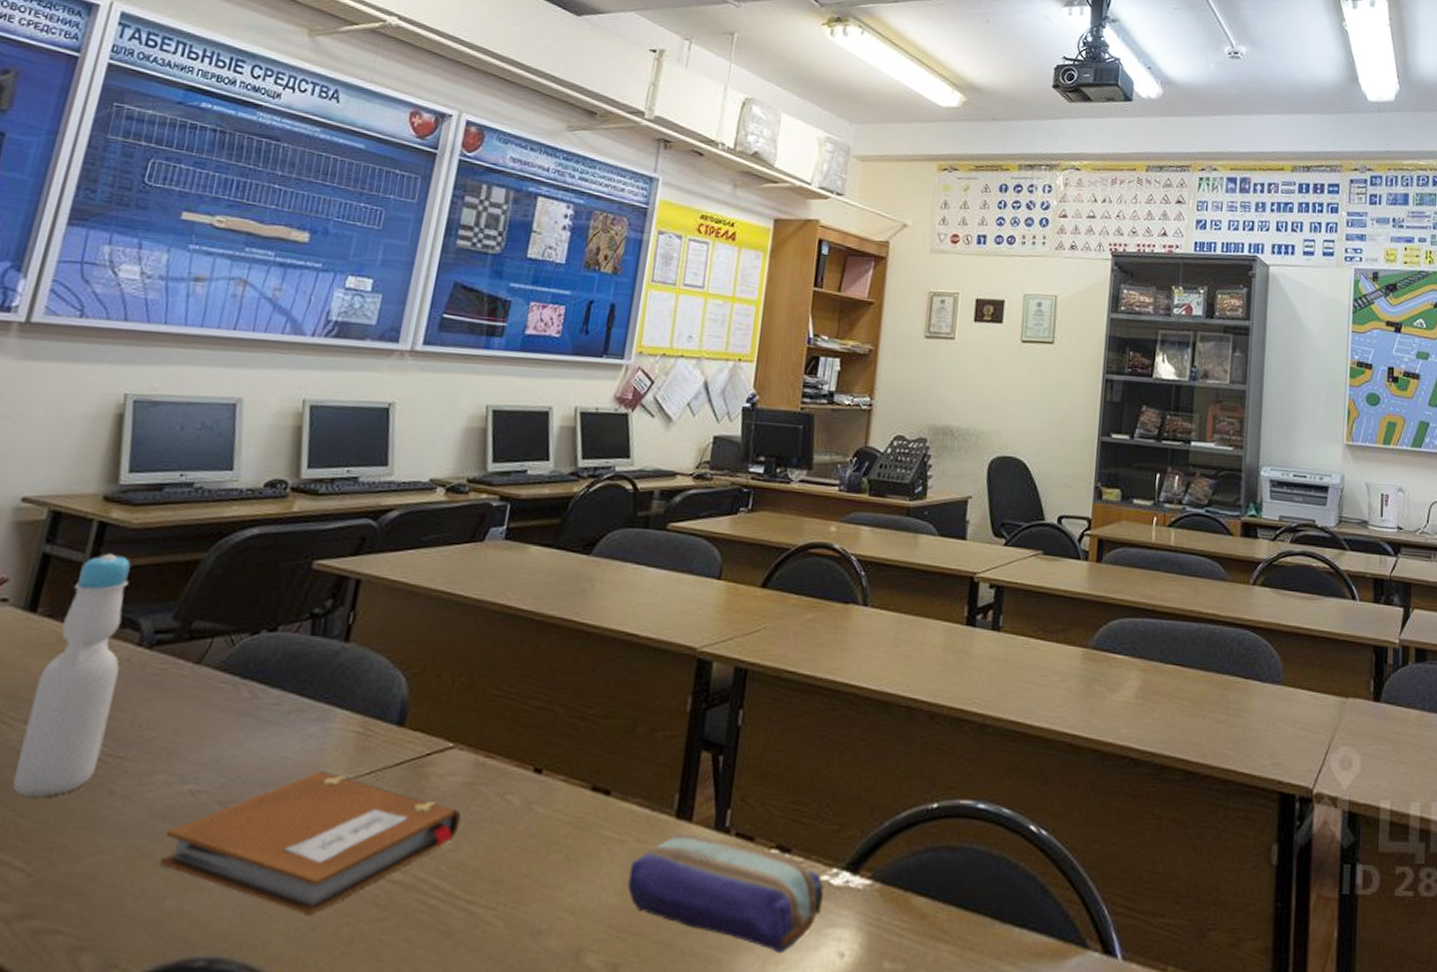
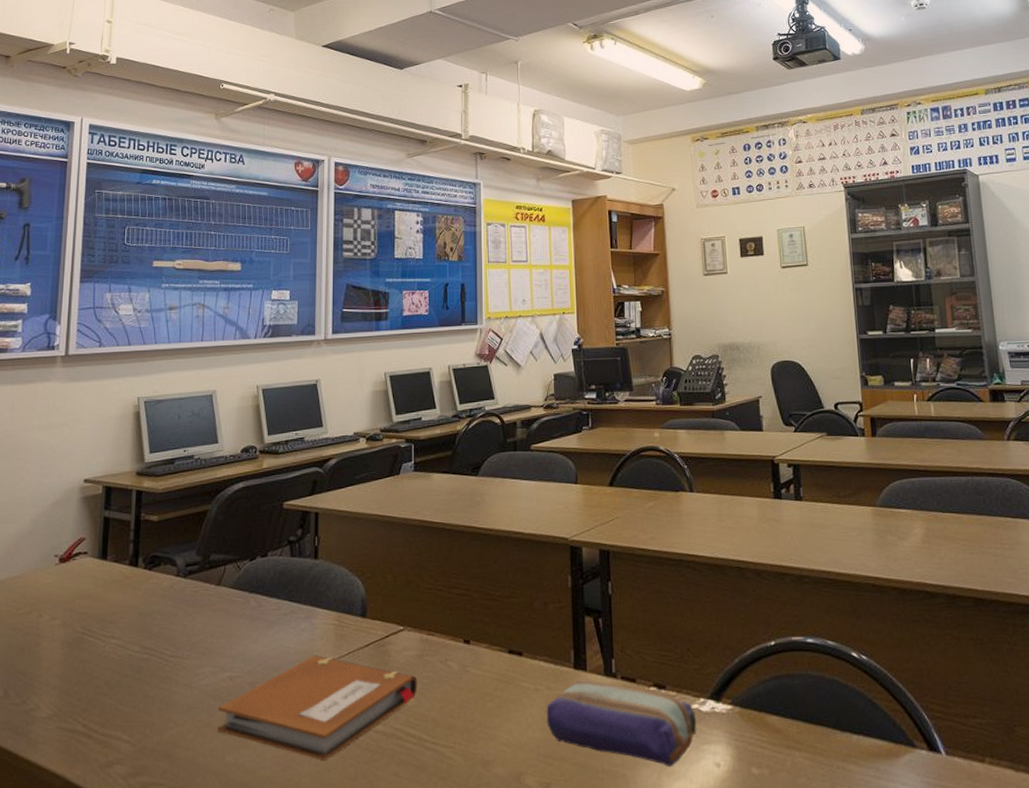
bottle: present [12,553,131,797] -> none [112,512,167,690]

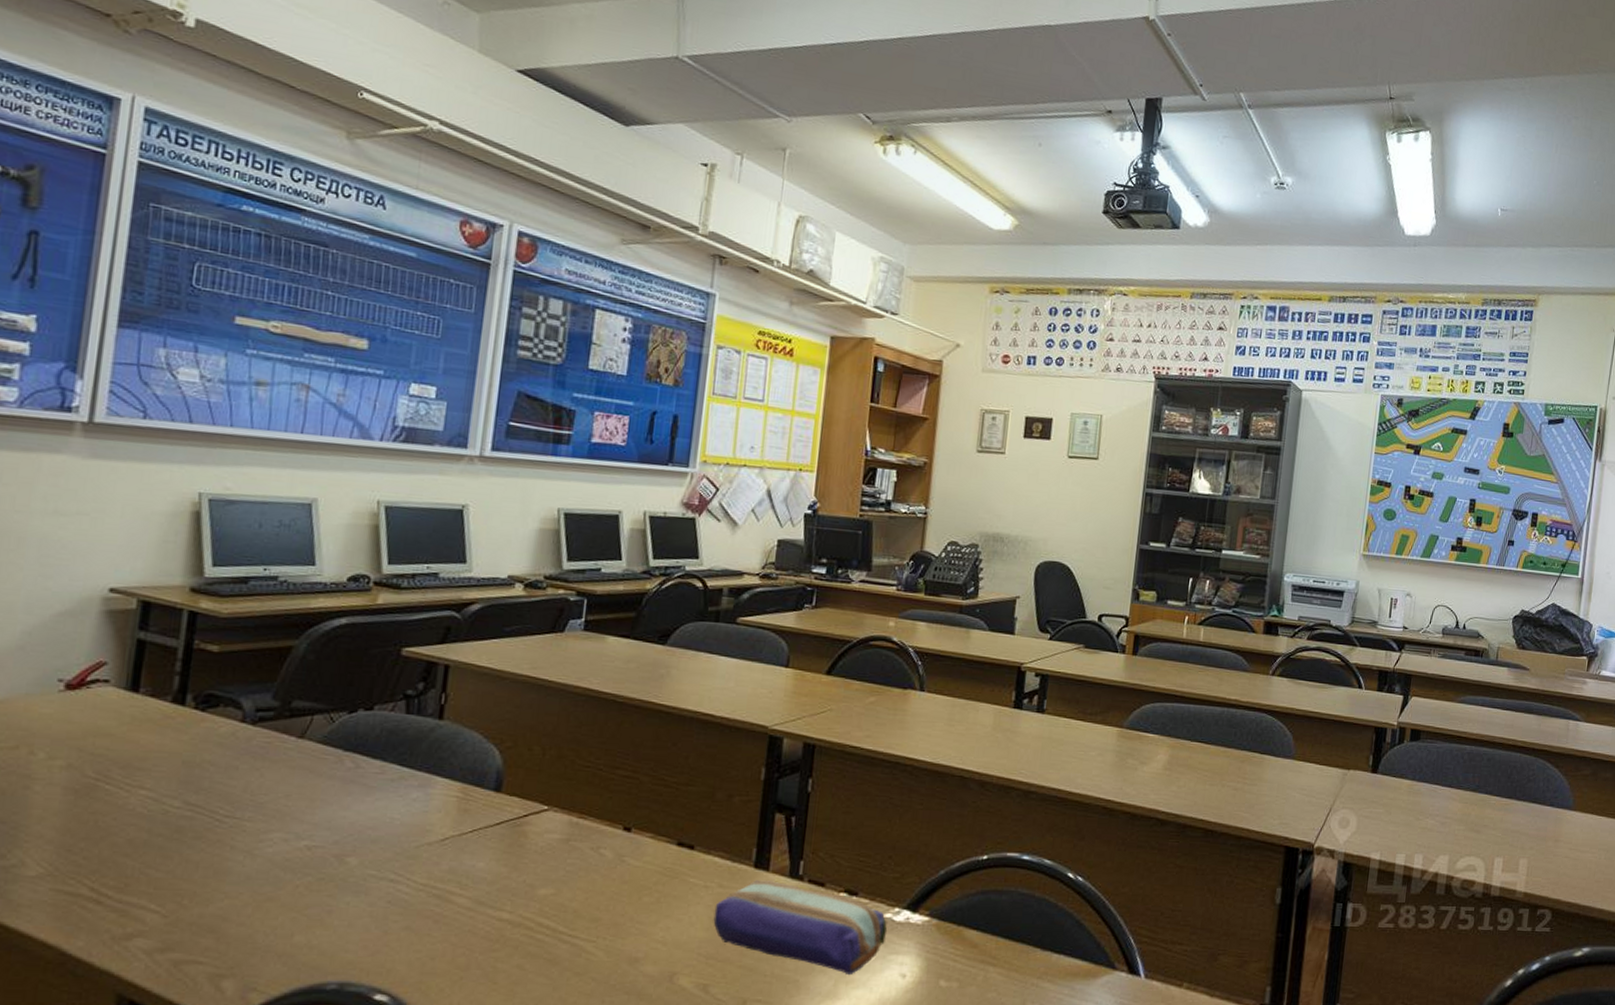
notebook: present [217,655,418,760] -> none [285,829,560,947]

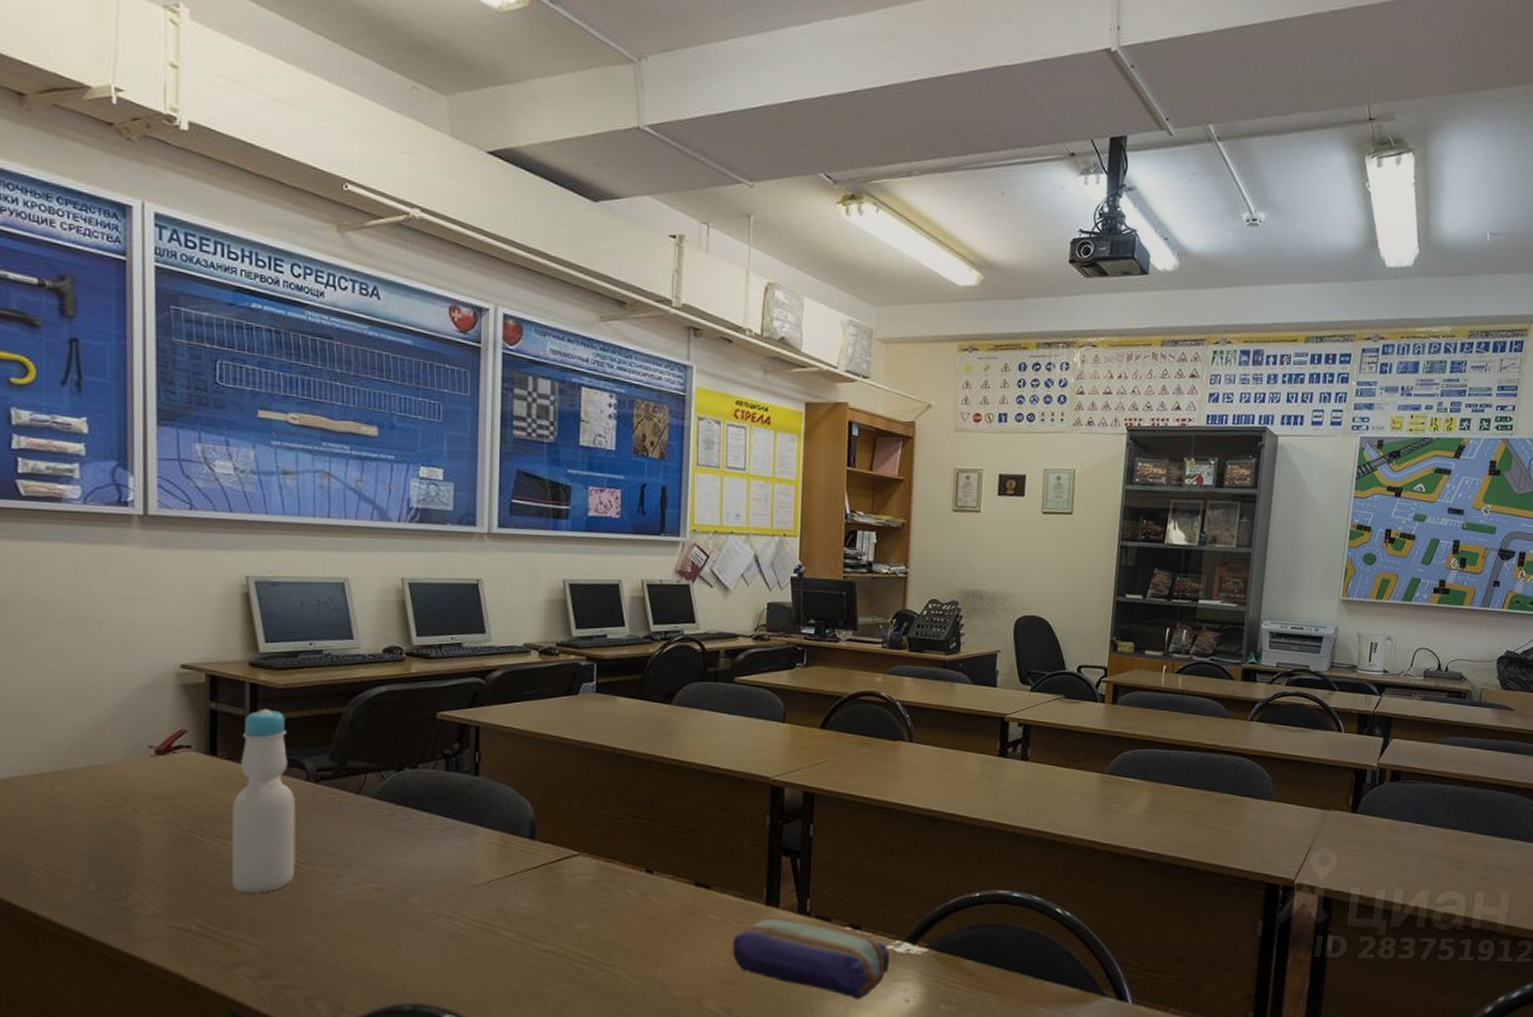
bottle: none [137,640,226,851] -> present [231,708,296,893]

